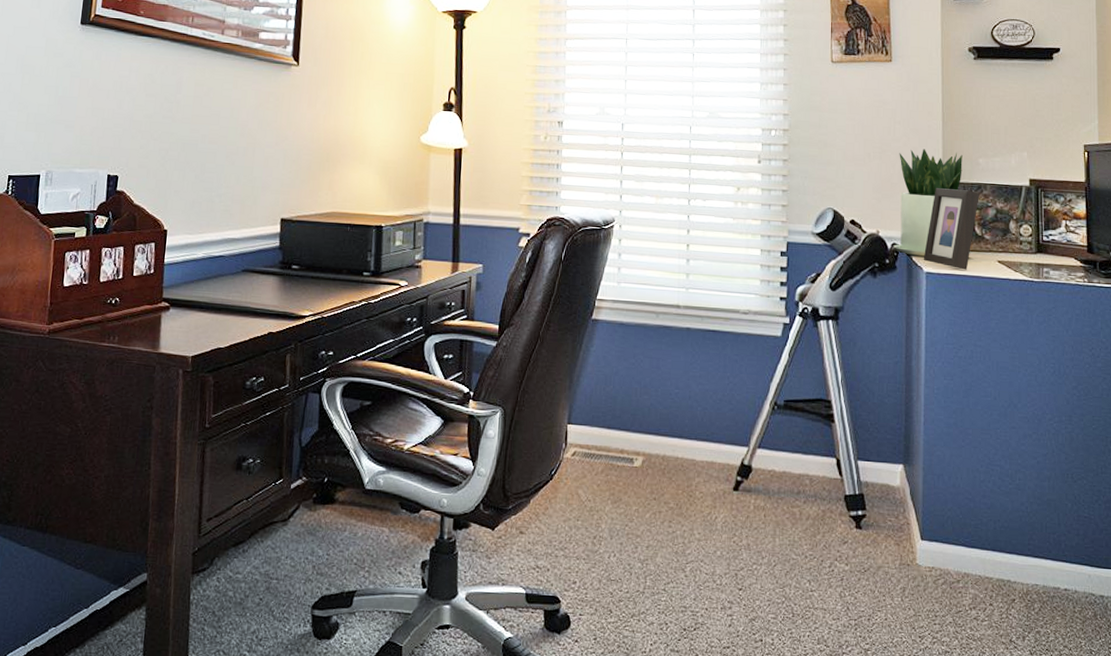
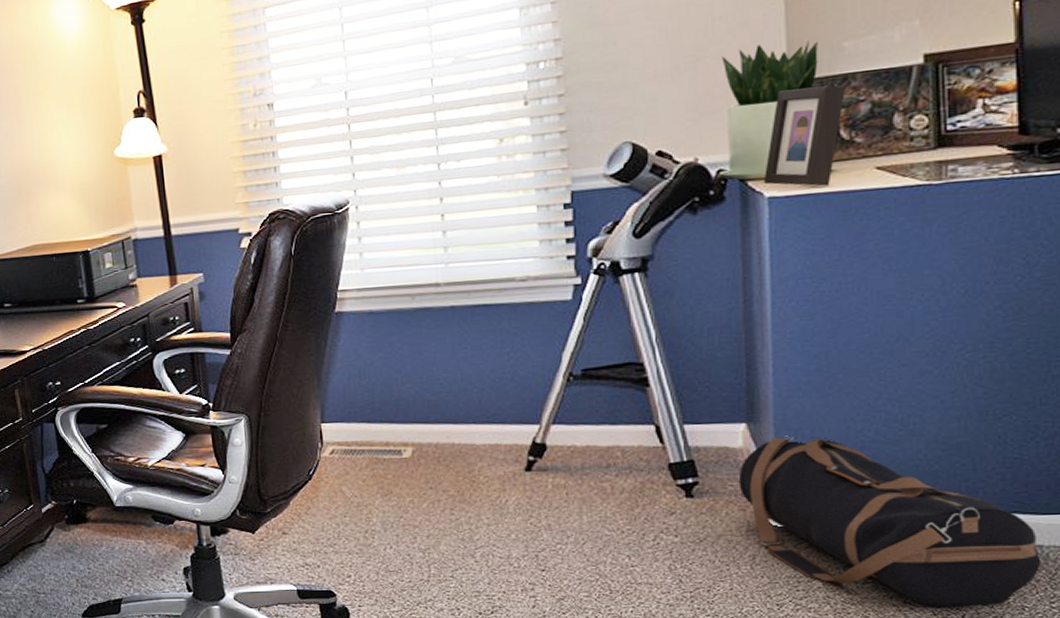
duffel bag: none [895,479,1103,648] -> present [738,435,1042,607]

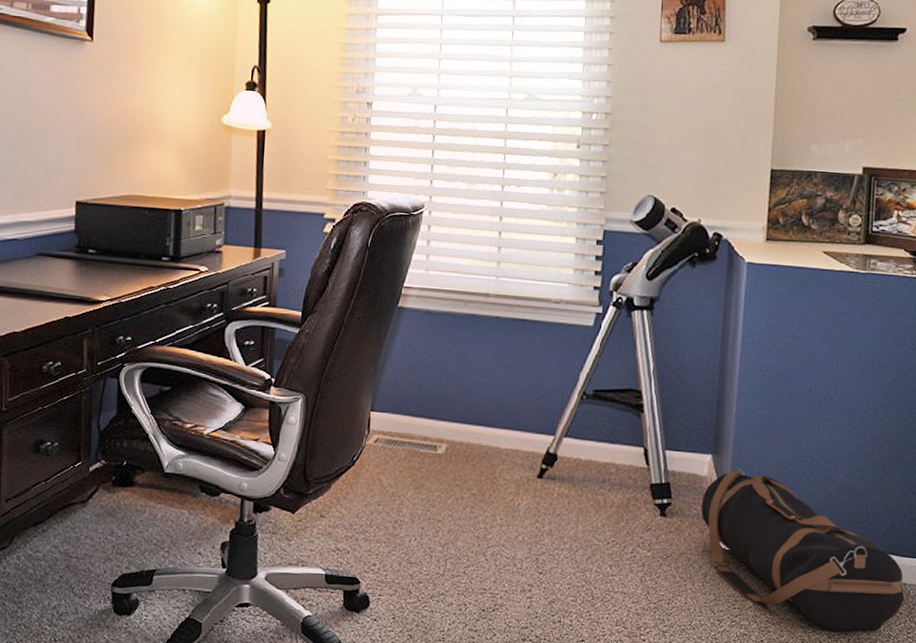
planter: present [719,40,837,181] -> none [715,134,797,247]
picture frame: present [763,85,847,187] -> none [745,175,810,261]

